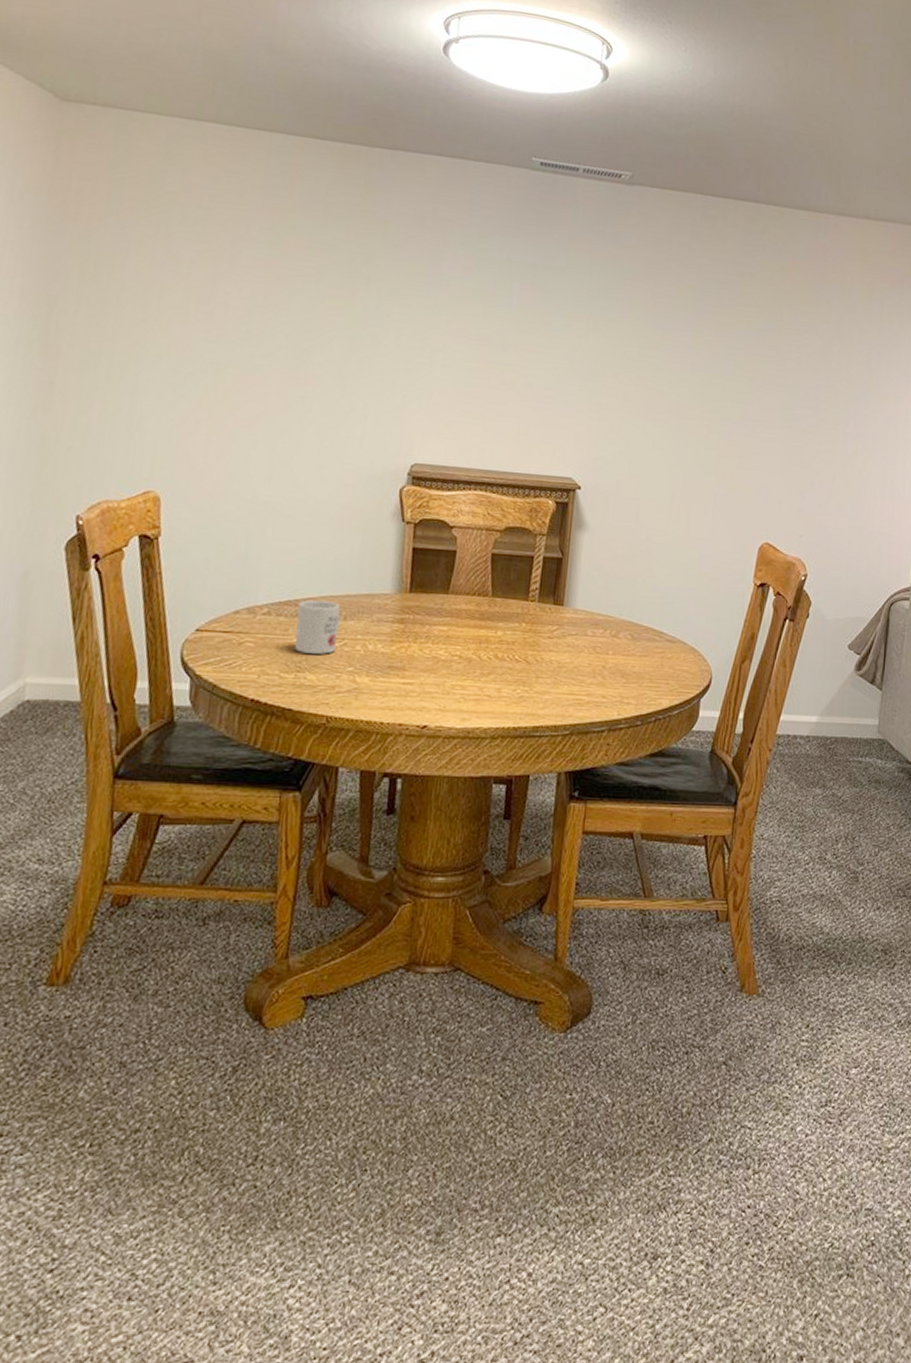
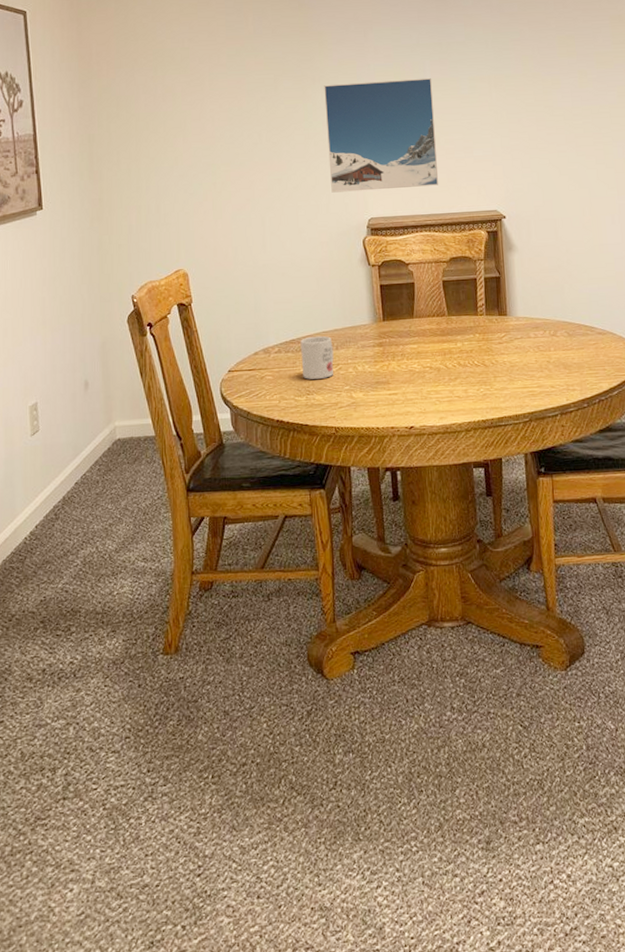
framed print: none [369,289,517,437] -> present [324,78,439,193]

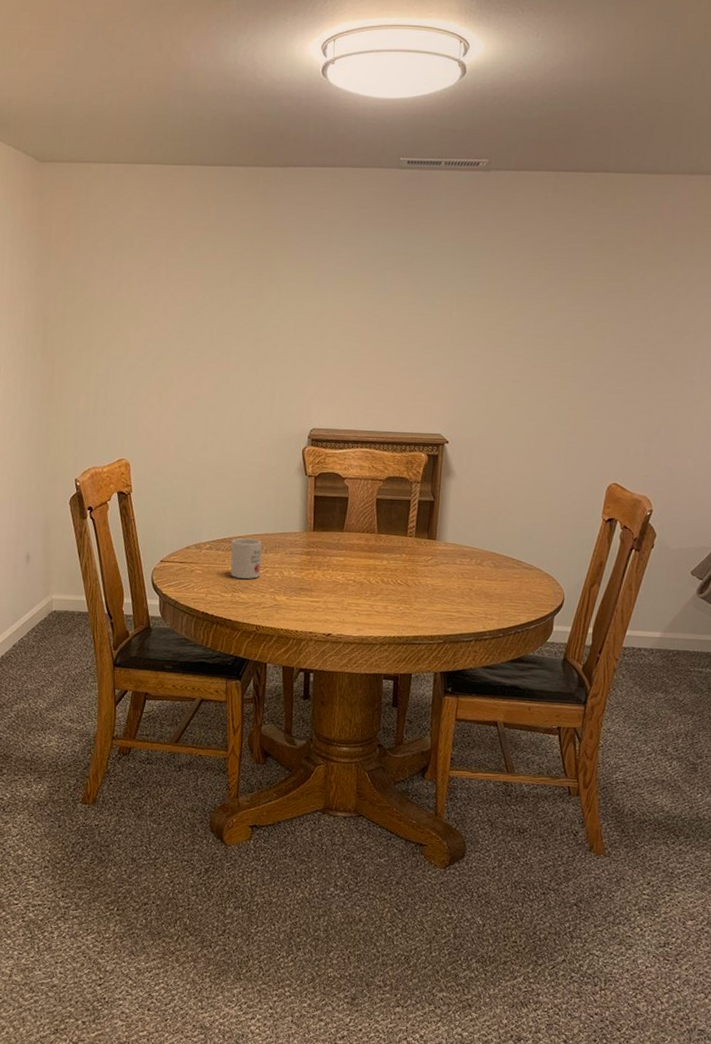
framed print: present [324,78,439,193] -> none [277,287,391,403]

